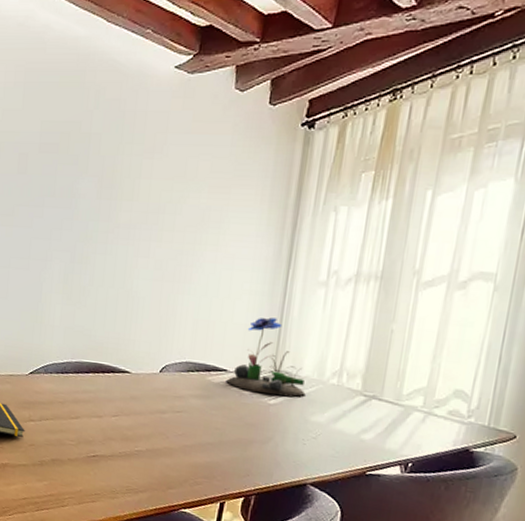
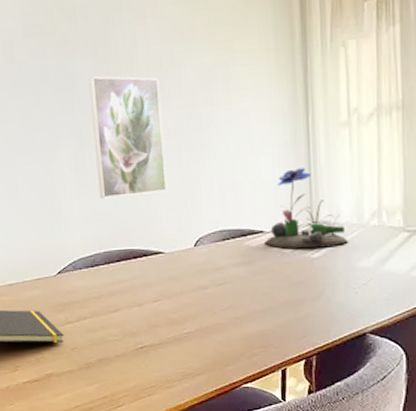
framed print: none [81,199,155,317] -> present [88,76,168,199]

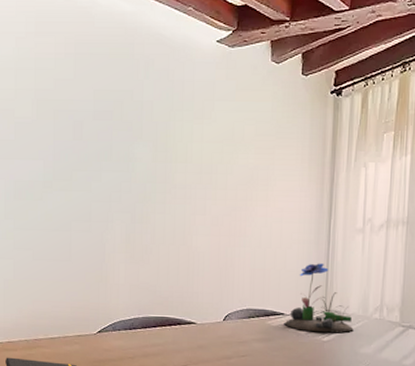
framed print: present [88,76,168,199] -> none [144,163,209,270]

